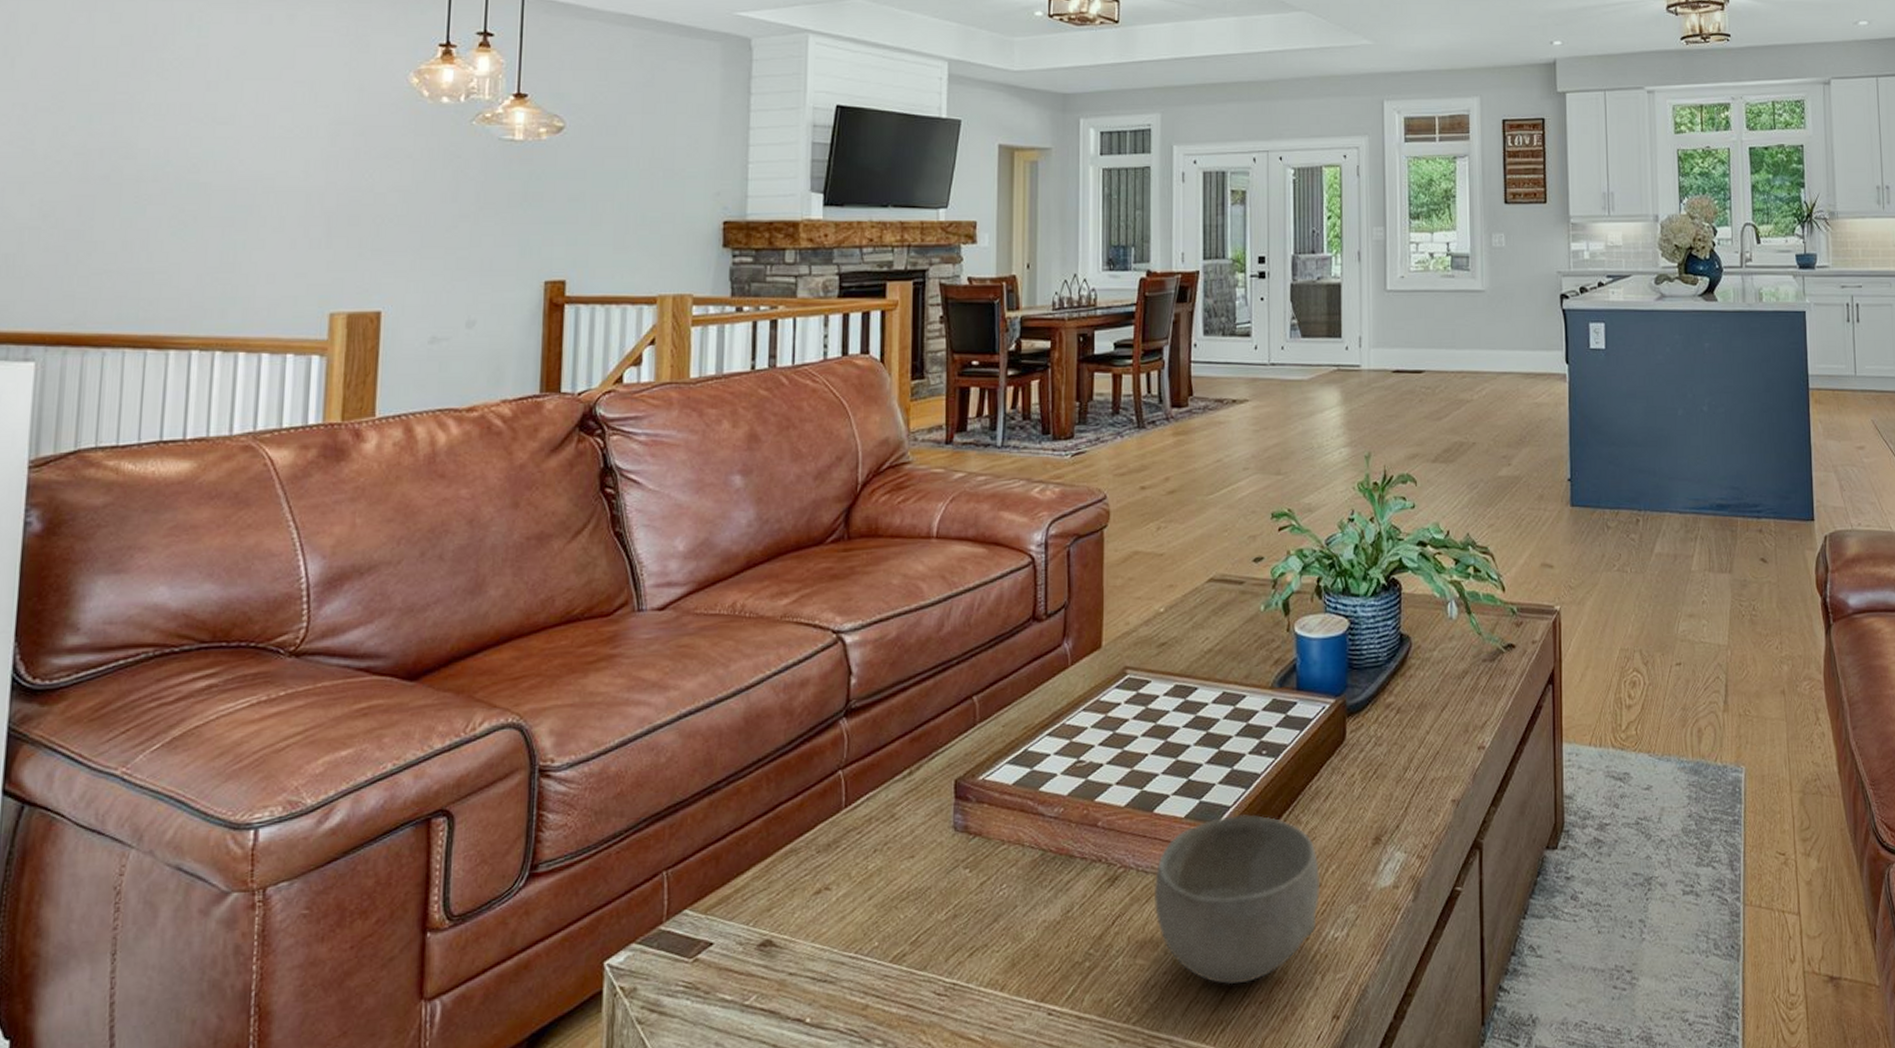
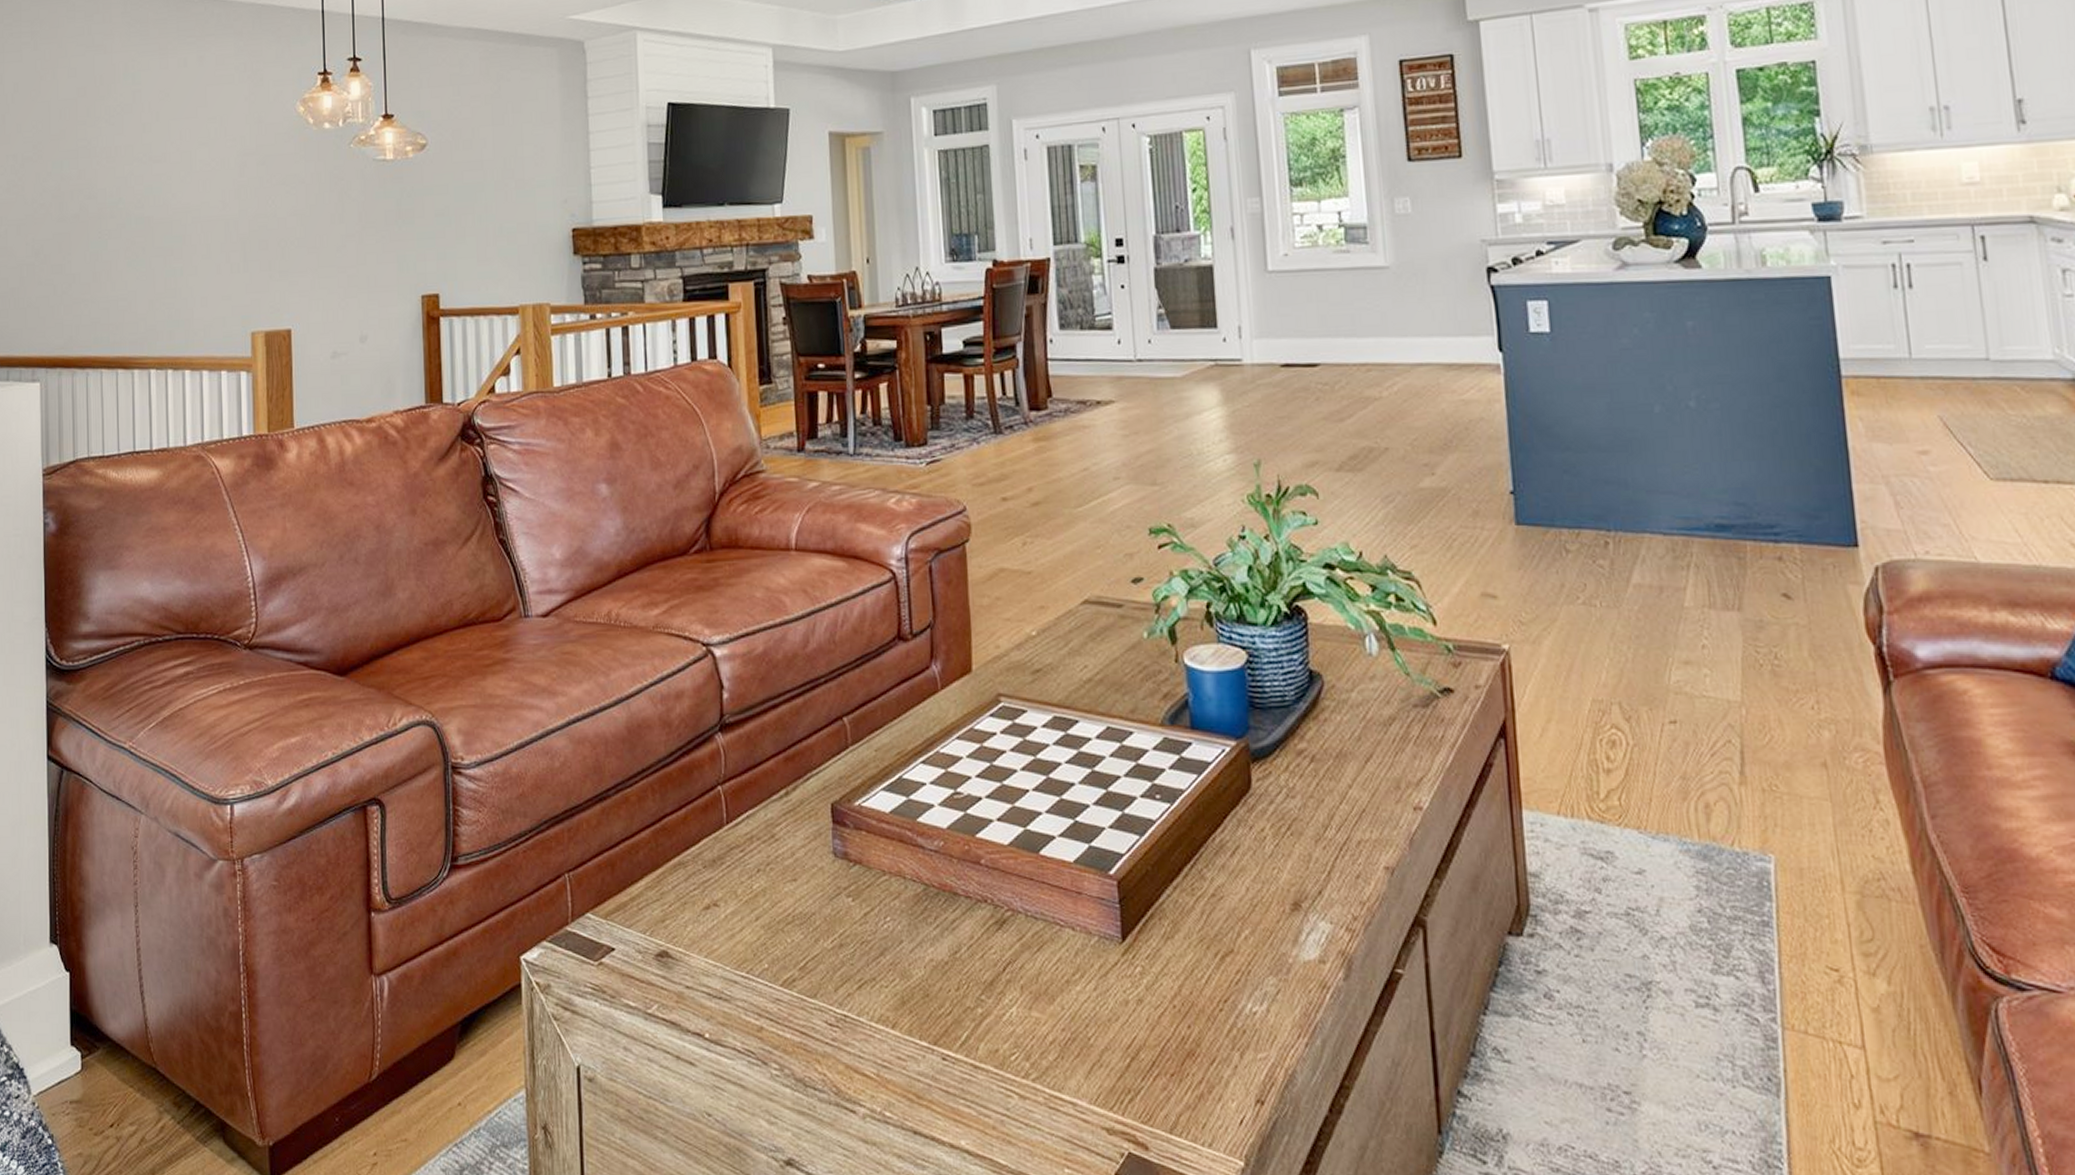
bowl: present [1154,814,1321,985] -> none [1045,864,1233,1052]

